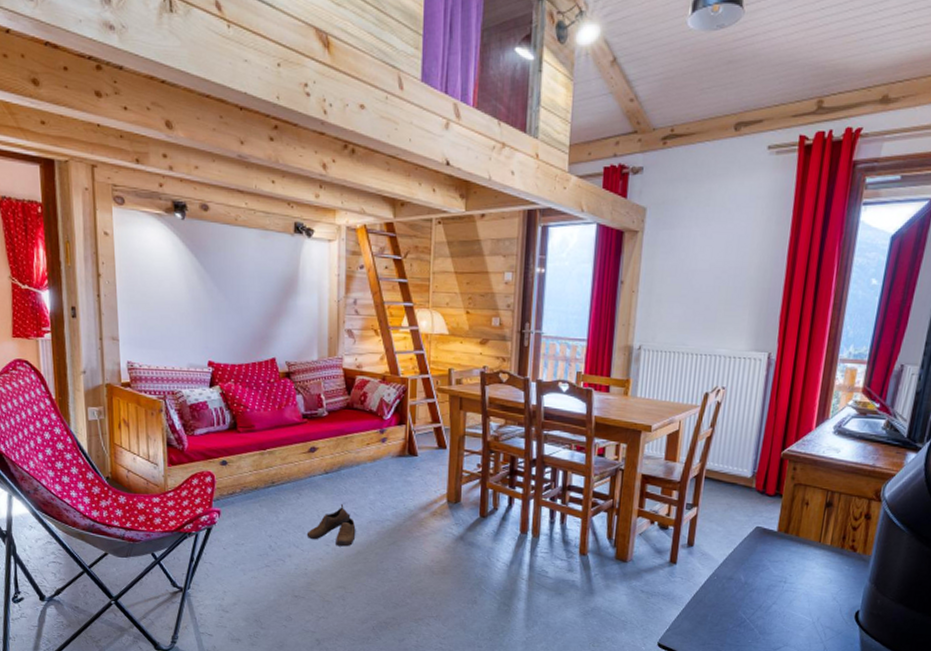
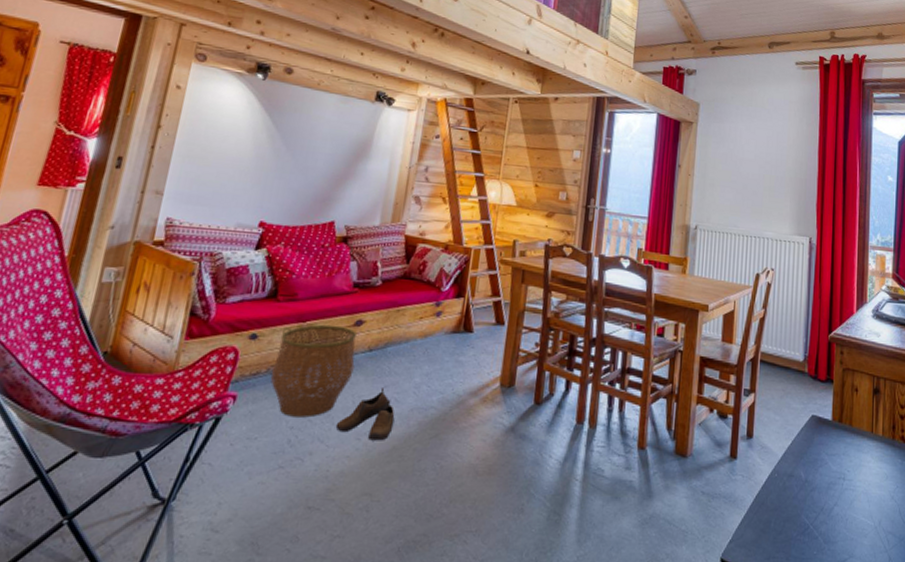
basket: none [245,451,314,528] -> present [270,324,356,418]

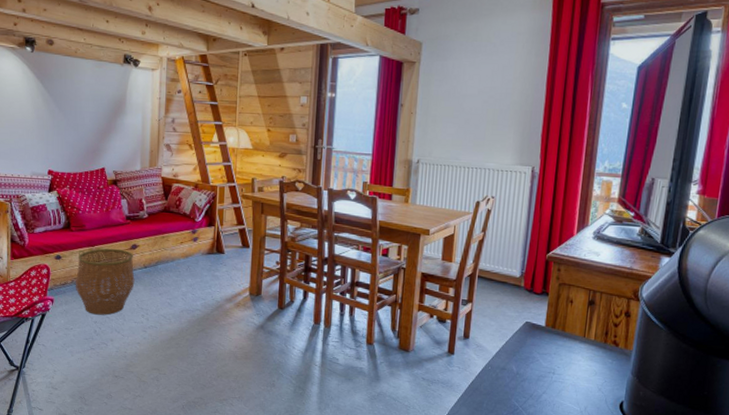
shoe: present [335,388,395,441] -> none [127,295,170,333]

